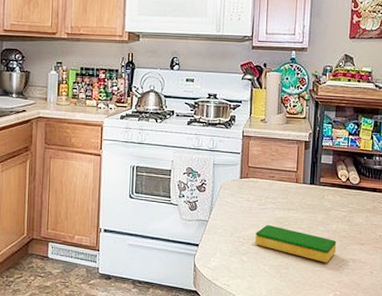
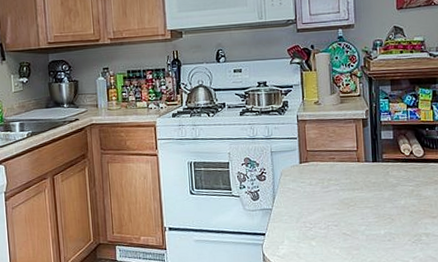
dish sponge: present [255,225,337,263] -> none [322,207,407,240]

